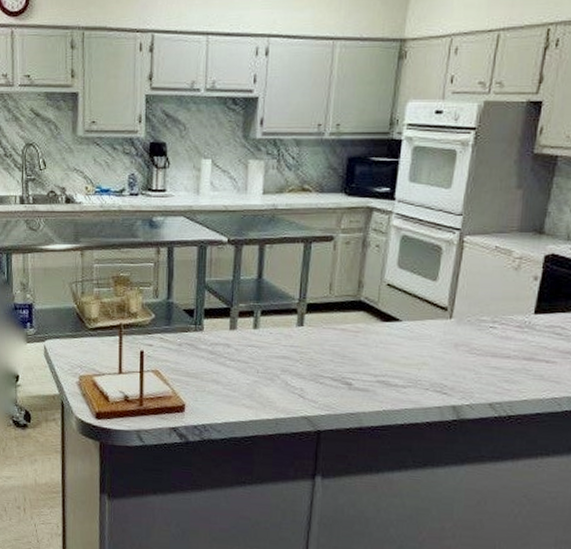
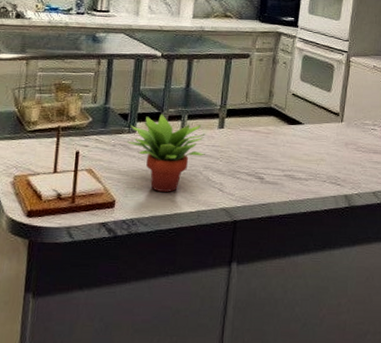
succulent plant: none [193,309,283,397] -> present [126,113,206,192]

